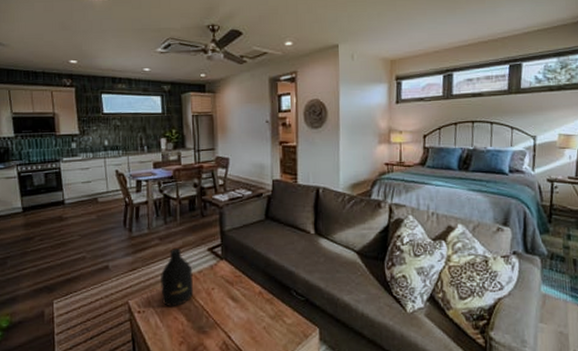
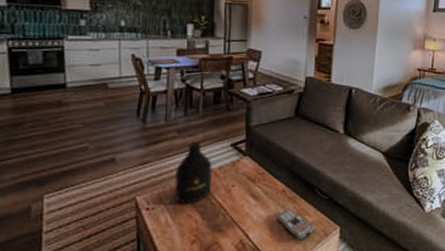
remote control: none [258,311,293,342] -> present [278,209,314,241]

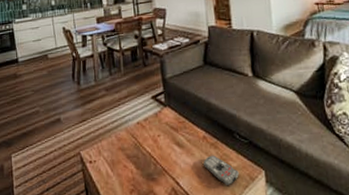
bottle: present [174,142,212,203] -> none [109,98,141,155]

